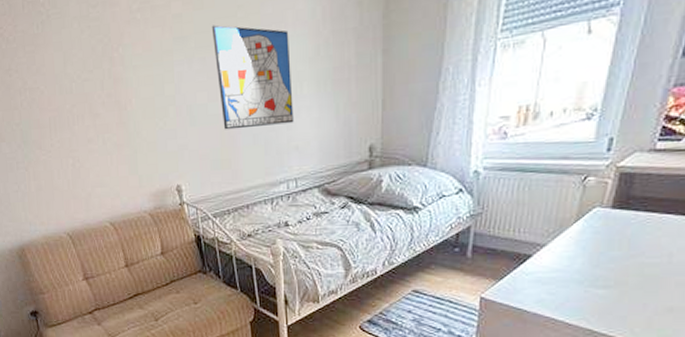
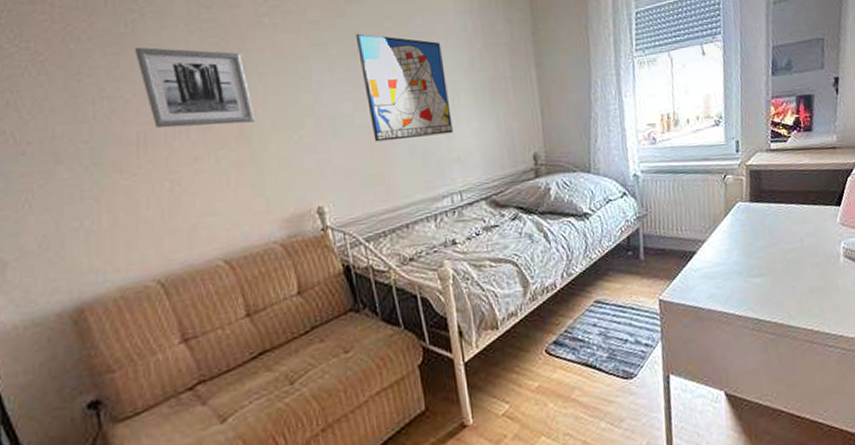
wall art: none [45,45,131,115] -> present [135,47,256,129]

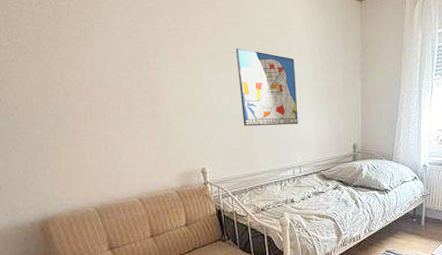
wall art: present [135,47,256,129] -> none [86,47,164,106]

